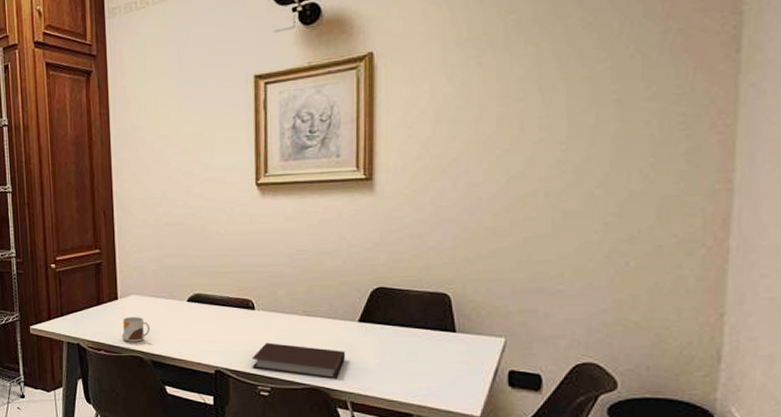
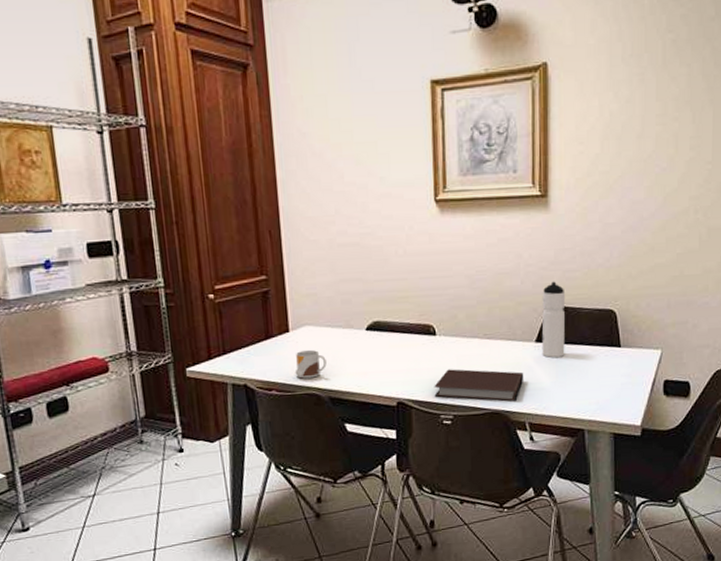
water bottle: none [365,262,392,339] -> present [541,281,566,358]

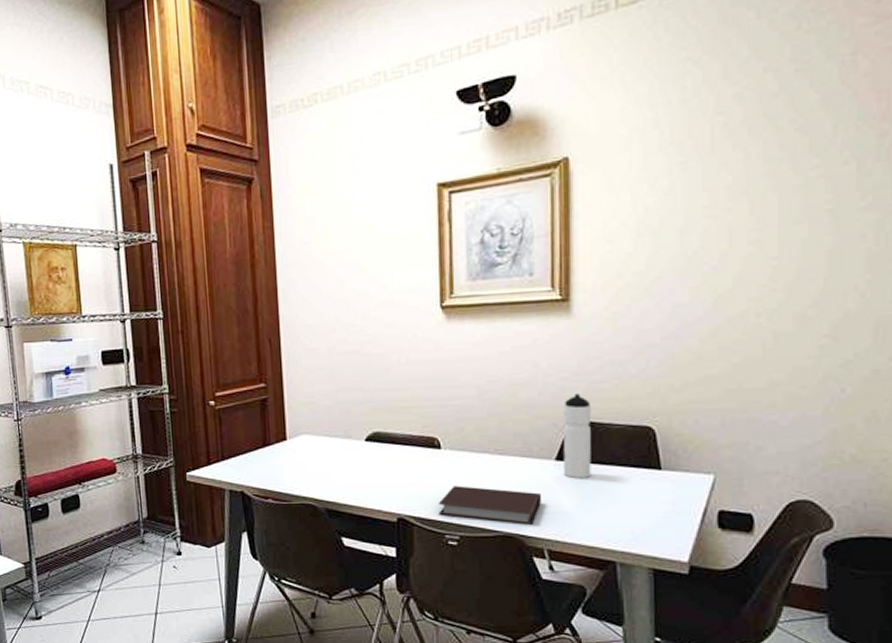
mug: present [295,350,327,379] -> none [291,460,324,488]

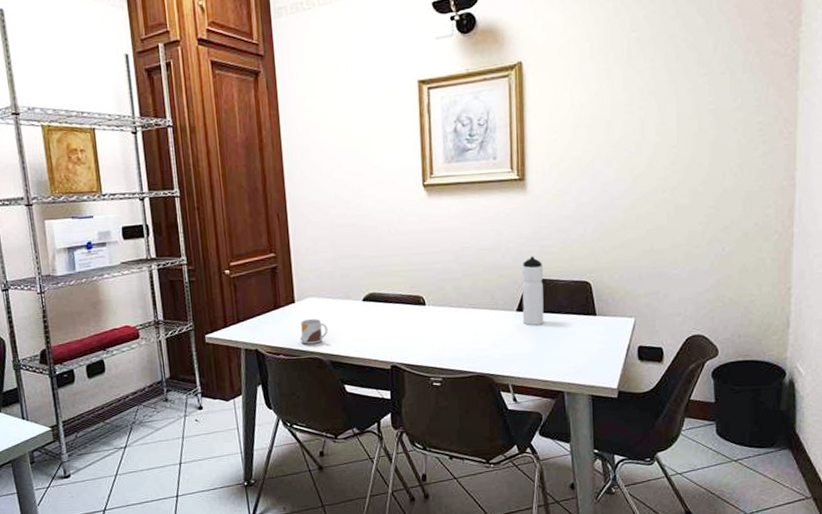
mug: none [291,460,324,488] -> present [300,319,328,344]
notebook: present [438,486,542,525] -> none [424,335,507,366]

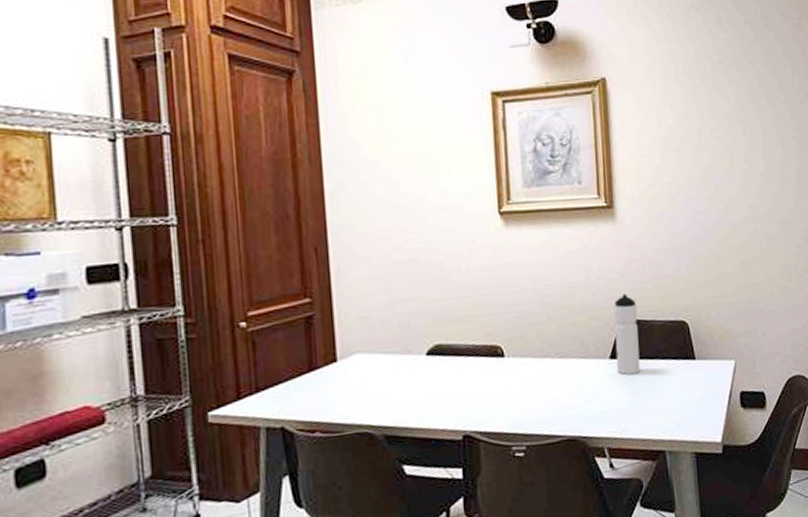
mug: present [300,319,328,344] -> none [343,381,381,416]

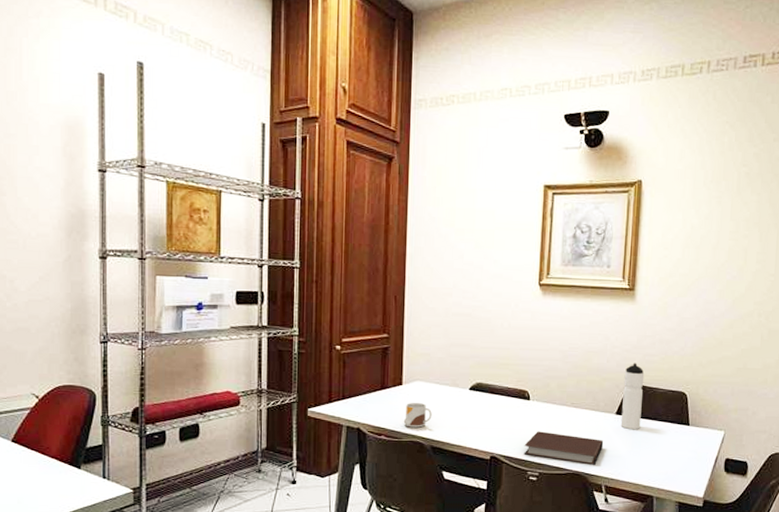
mug: none [343,381,381,416] -> present [403,403,432,428]
notebook: none [504,392,600,427] -> present [524,431,604,465]

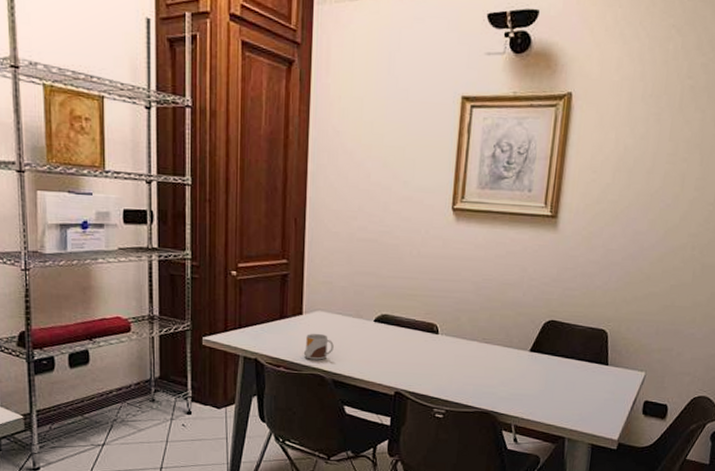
notebook: present [524,431,604,465] -> none [430,367,516,404]
water bottle: present [620,363,645,430] -> none [534,297,563,369]

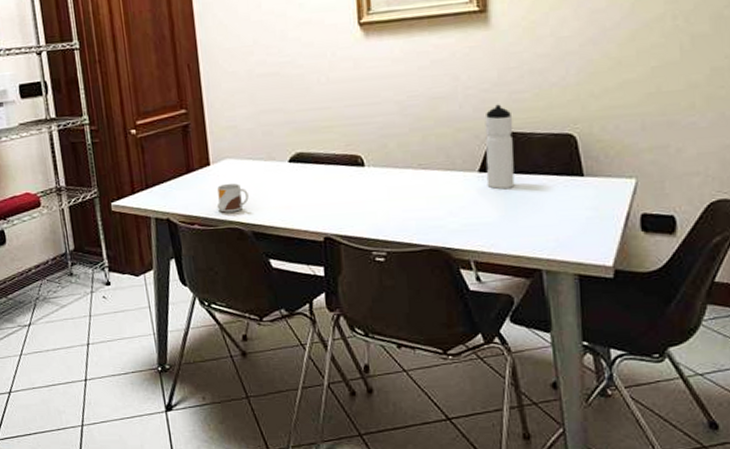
water bottle: none [534,297,563,369] -> present [484,104,515,190]

